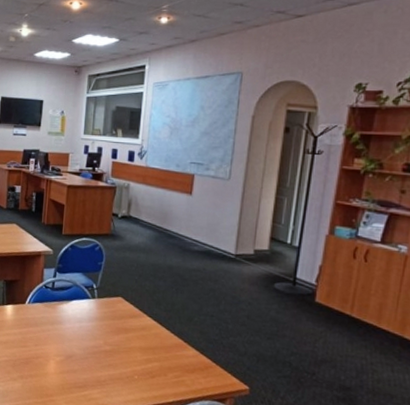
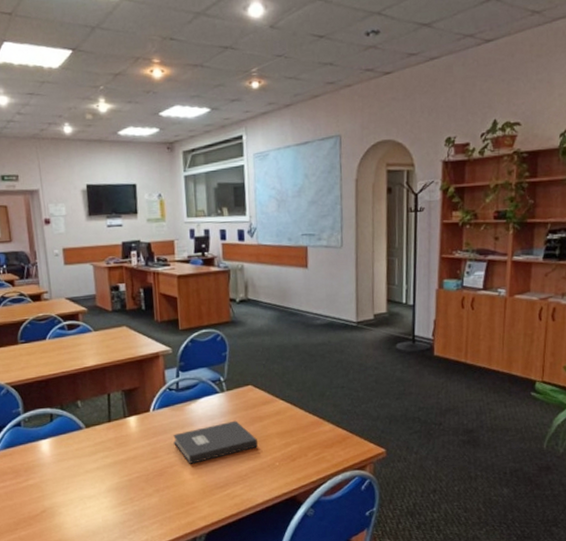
book: none [42,327,121,360] -> present [173,420,259,464]

